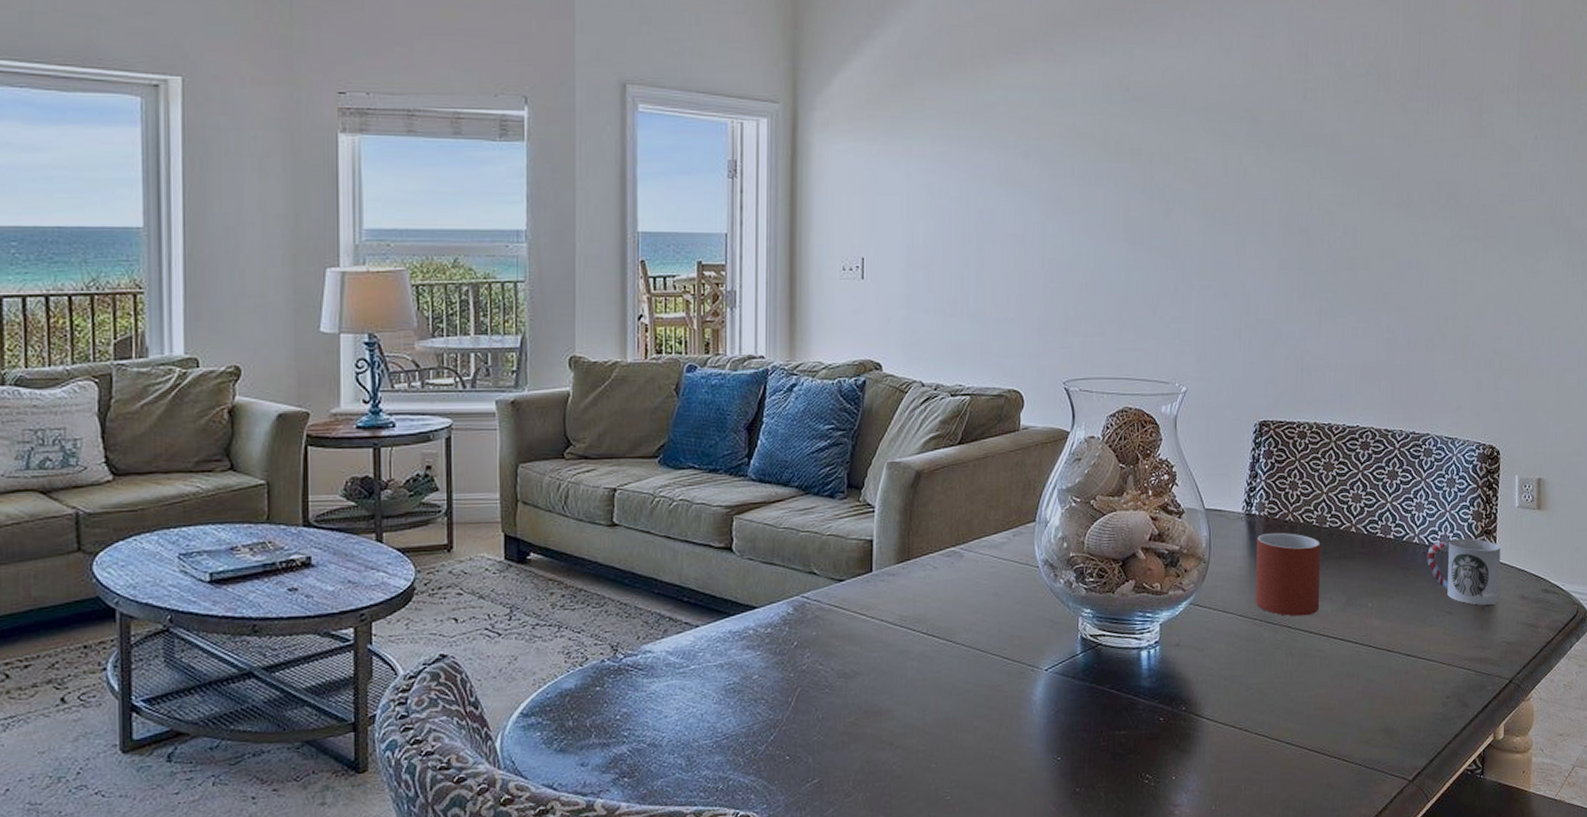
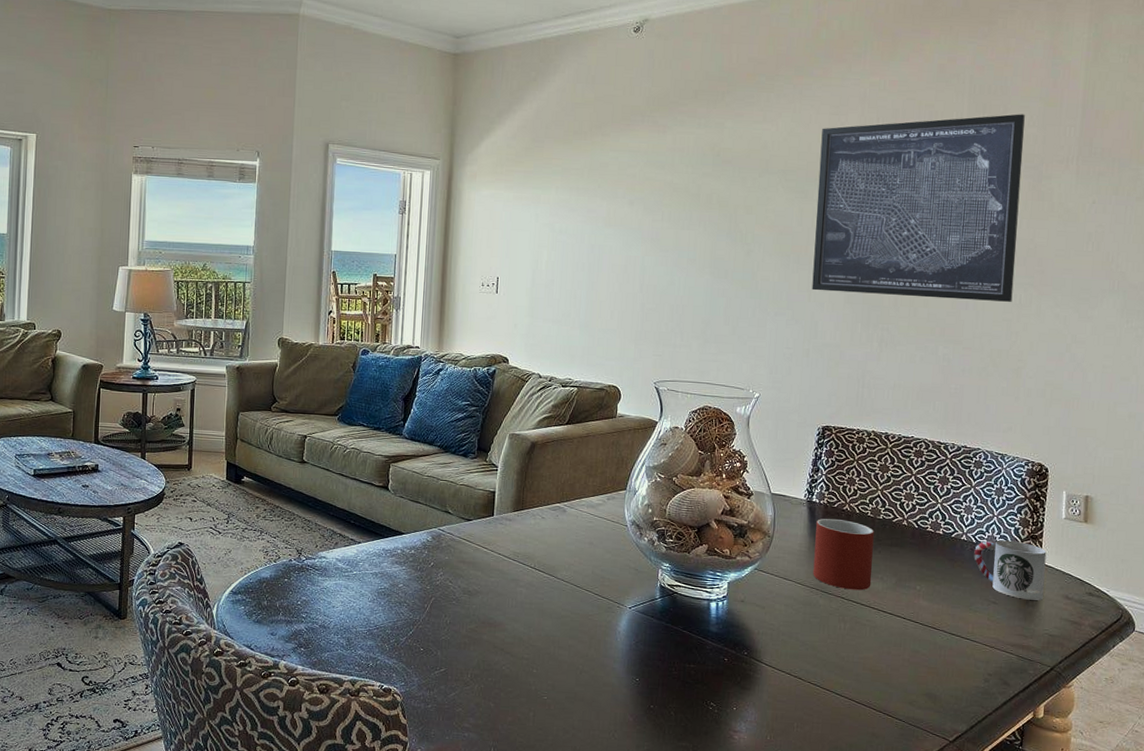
wall art: none [1241,35,1463,258] -> present [812,114,1025,302]

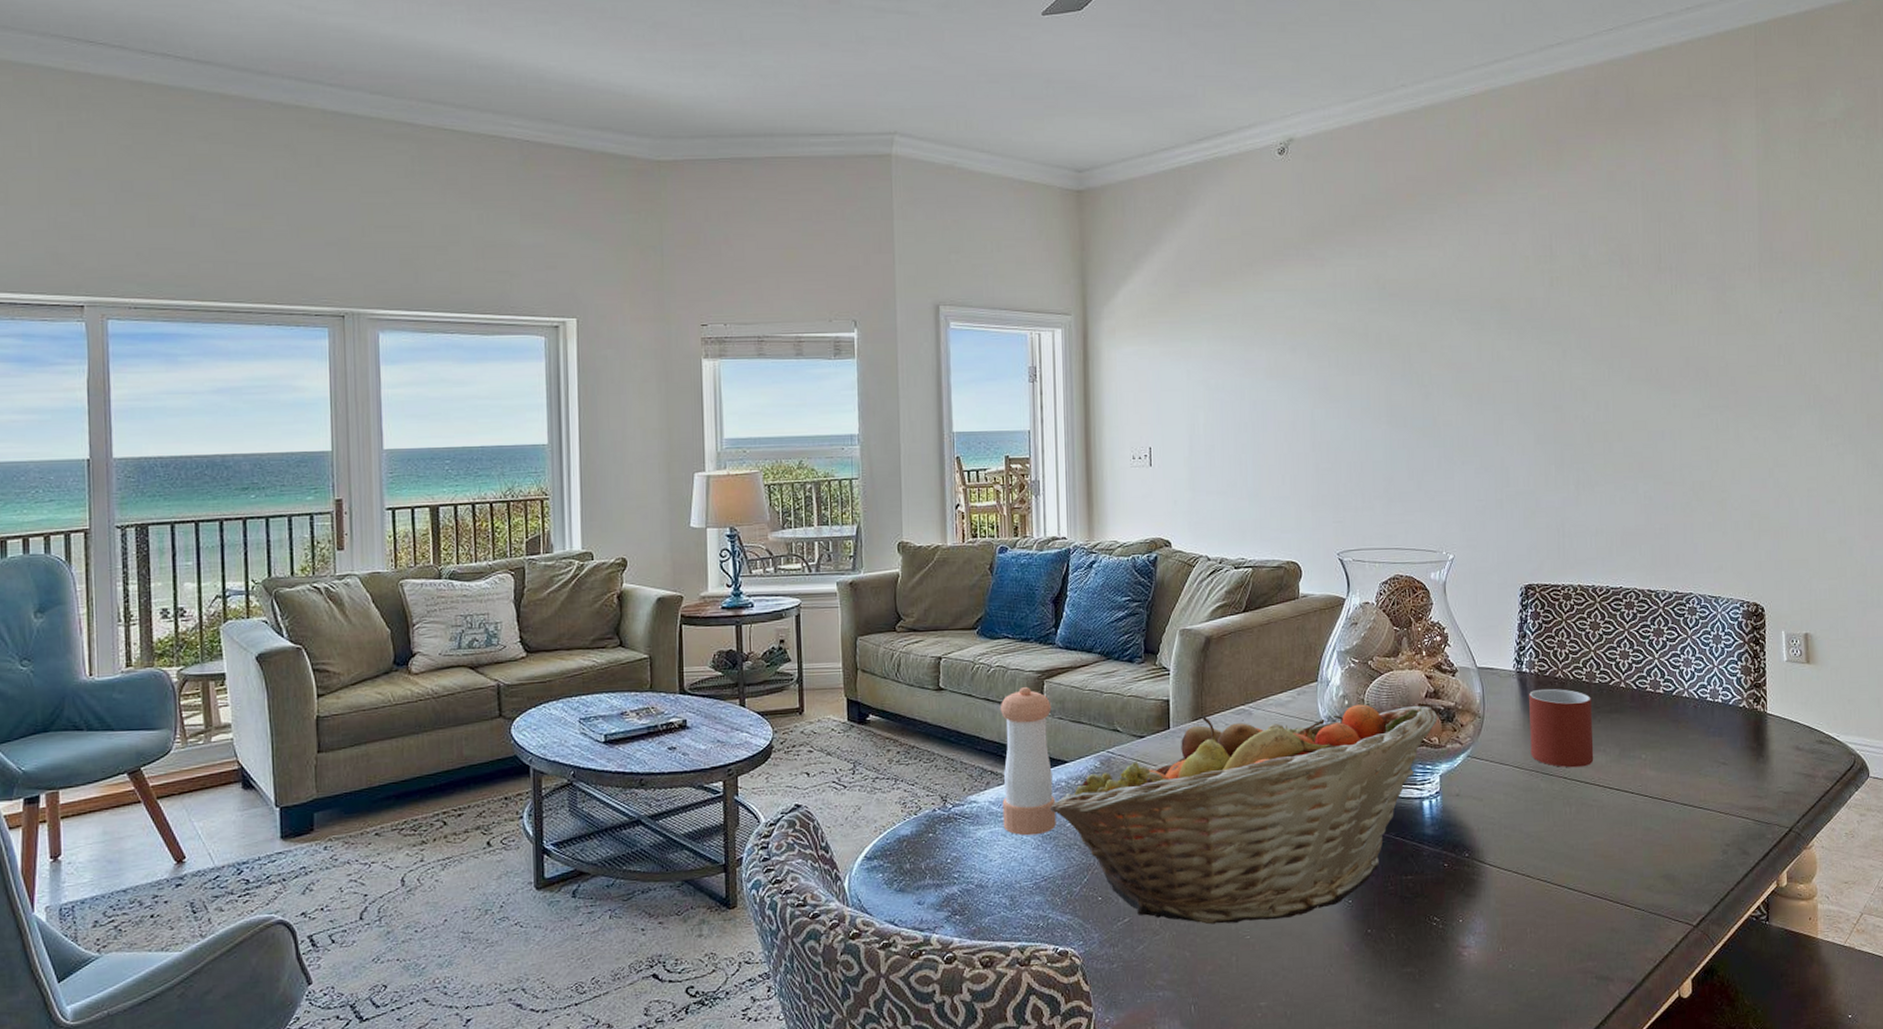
pepper shaker: none [346,468,395,591] -> present [1000,687,1056,836]
fruit basket: none [386,508,731,687] -> present [1049,704,1438,925]
wall art: present [812,114,1025,302] -> none [1493,221,1709,433]
cup: present [974,540,1047,600] -> none [1698,691,1773,756]

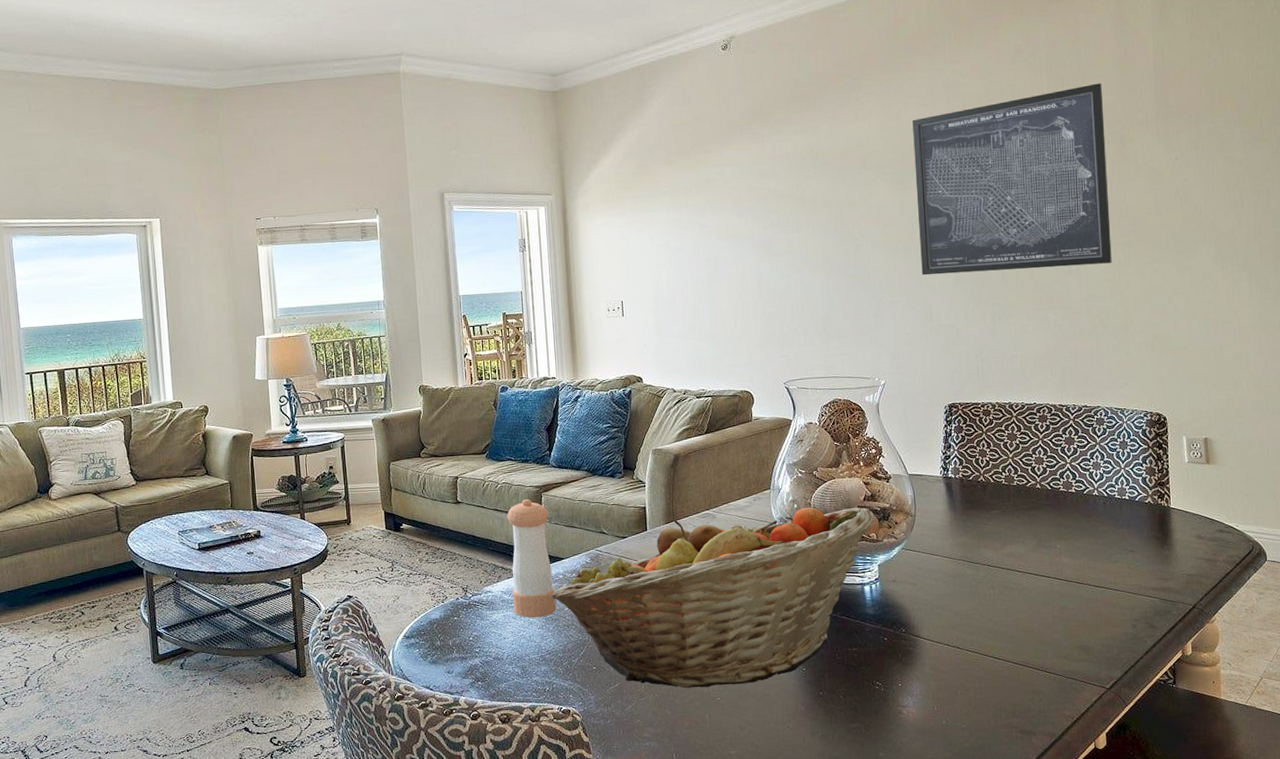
wall art: none [1493,221,1709,433] -> present [912,83,1112,276]
mug: present [1529,688,1594,768] -> none [955,490,1014,557]

